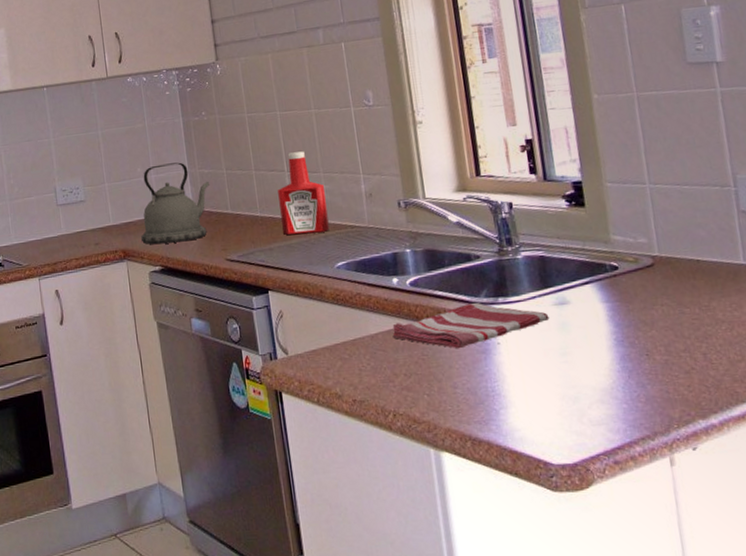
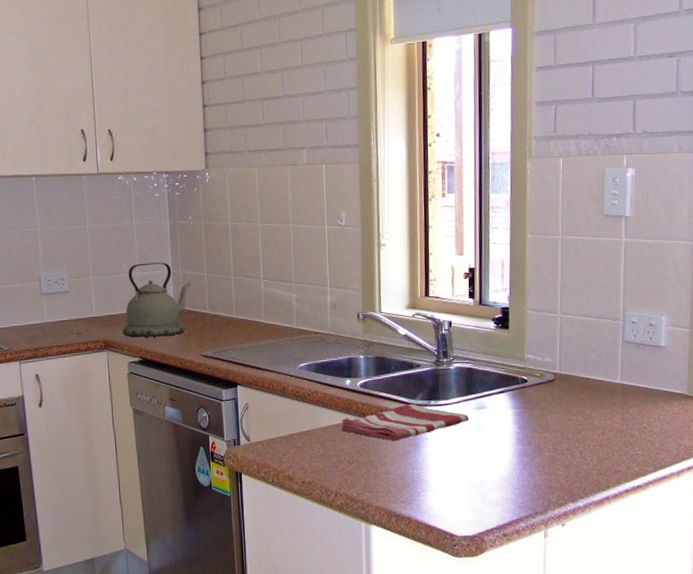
ketchup bottle: present [278,151,330,236] -> none [253,262,296,337]

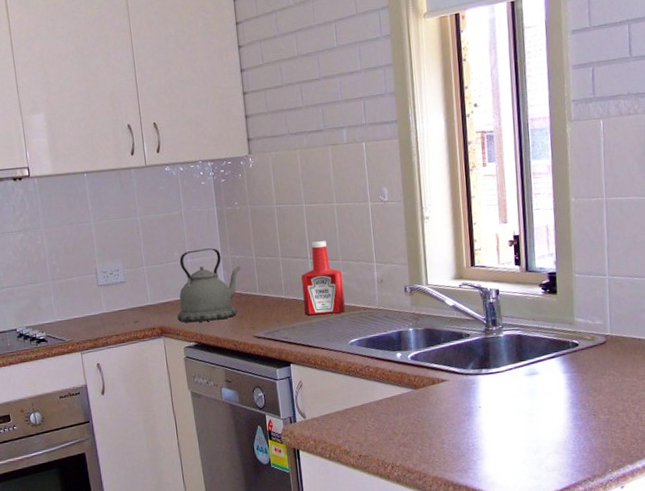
ketchup bottle: none [253,262,296,337] -> present [301,241,345,316]
dish towel: present [341,403,469,442] -> none [394,373,522,412]

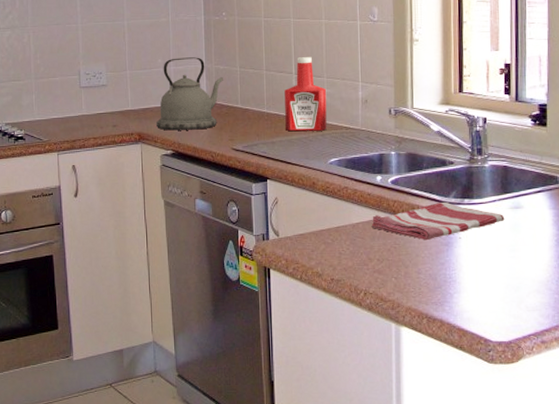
dish towel: none [394,373,522,412] -> present [371,201,505,241]

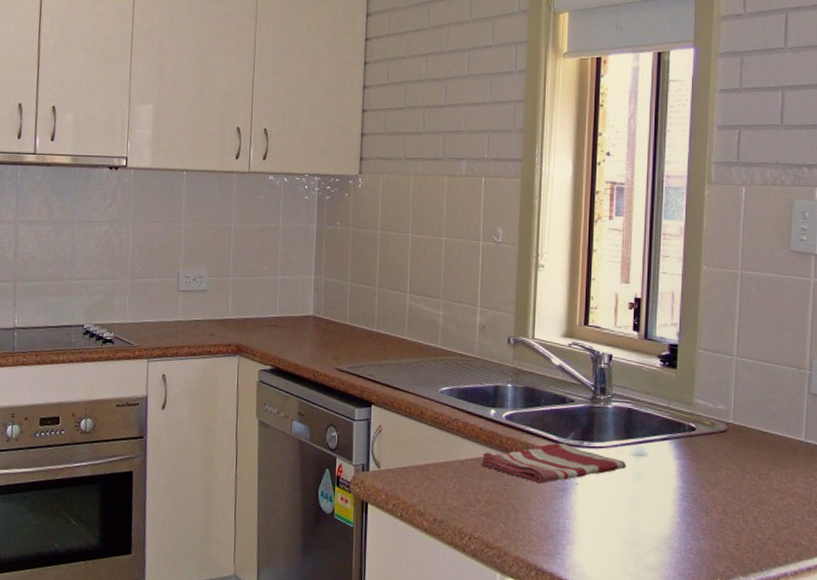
kettle: present [156,57,224,131] -> none [257,266,333,346]
ketchup bottle: present [284,57,327,132] -> none [395,275,443,356]

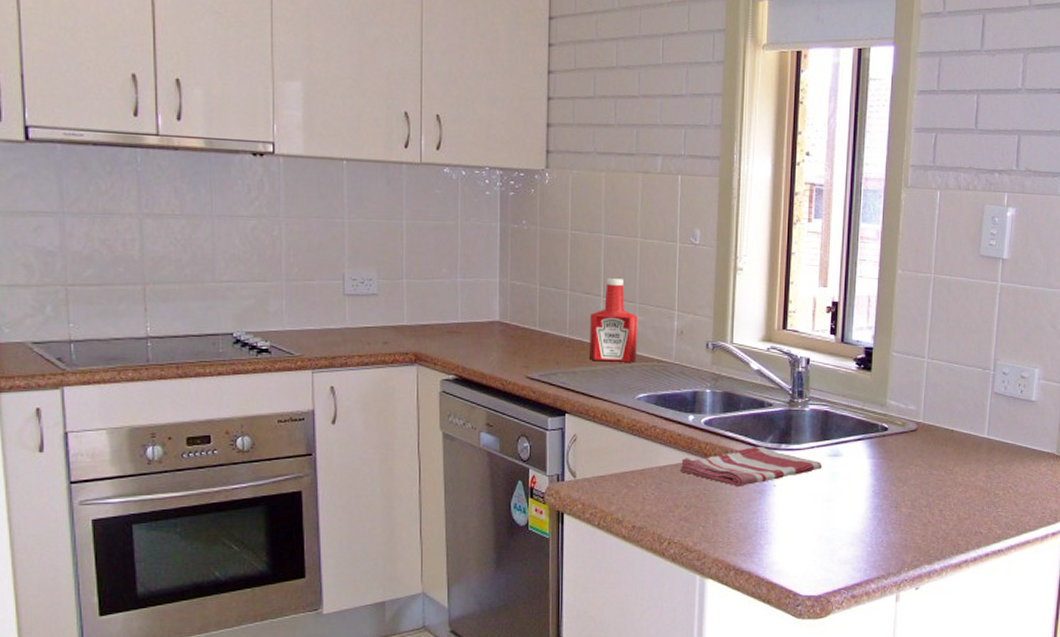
ketchup bottle: none [395,275,443,356] -> present [590,278,639,362]

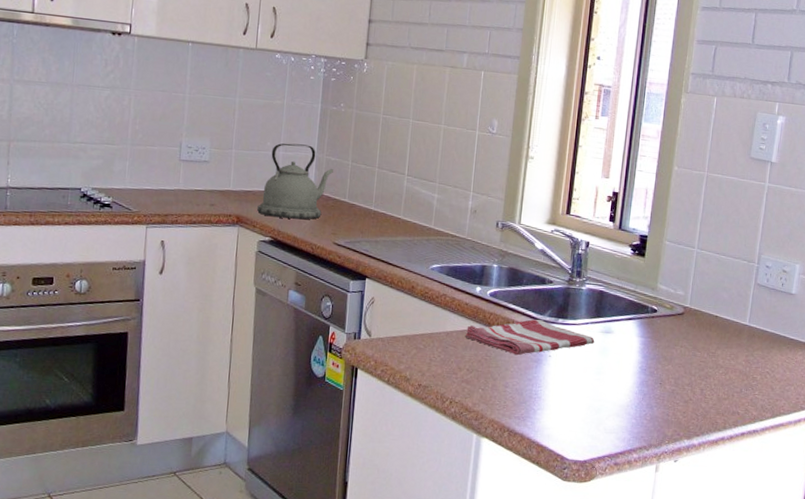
kettle: none [437,268,521,353] -> present [257,143,334,220]
ketchup bottle: present [590,278,639,362] -> none [391,159,438,236]

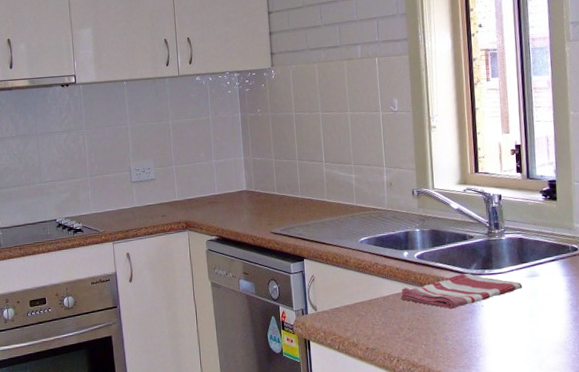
kettle: present [257,143,334,220] -> none [201,150,261,218]

